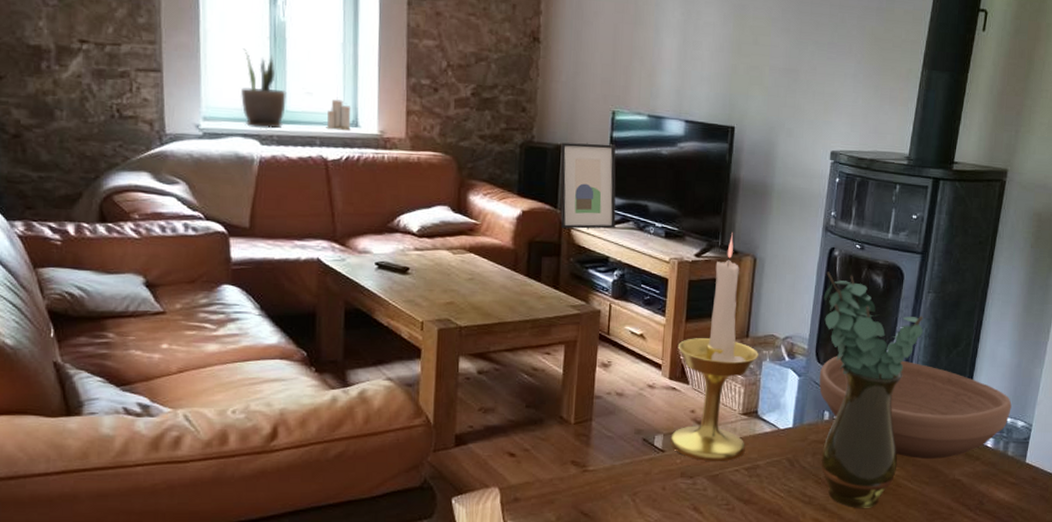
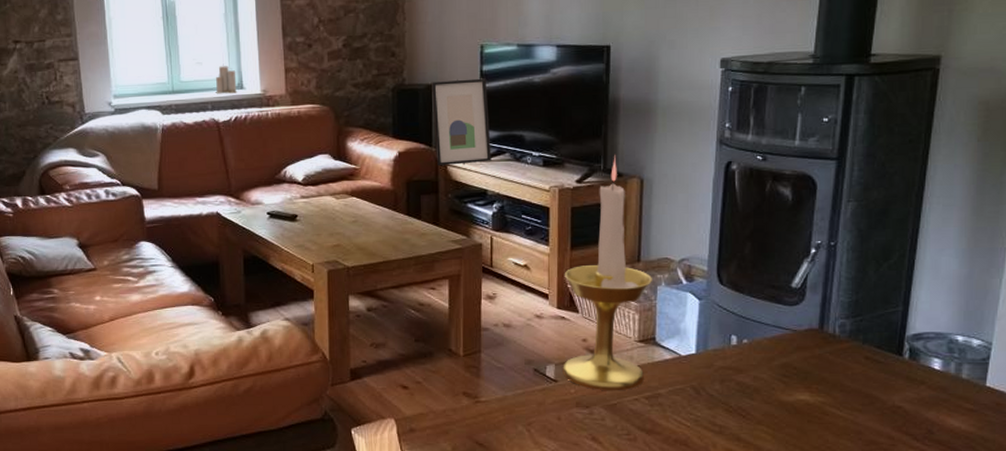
potted plant: present [241,48,287,130] -> none [141,30,181,101]
bowl: present [819,355,1012,459] -> none [722,275,963,384]
vase: present [821,271,924,508] -> none [722,187,845,438]

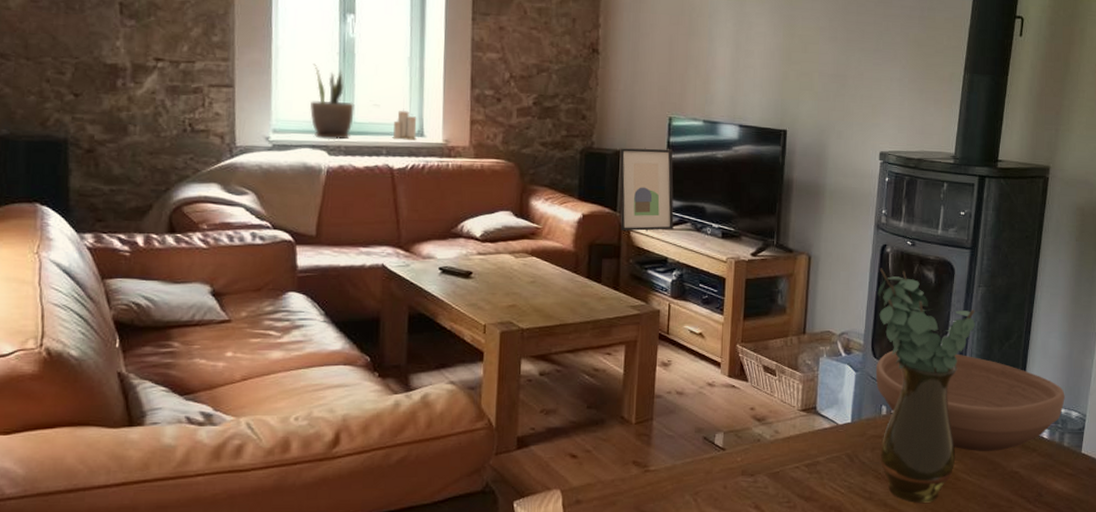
potted plant: none [141,30,181,101] -> present [310,63,354,141]
candlestick: present [561,155,652,391] -> none [729,232,815,459]
vase: none [722,187,845,438] -> present [877,268,976,503]
bowl: none [722,275,963,384] -> present [875,349,1065,451]

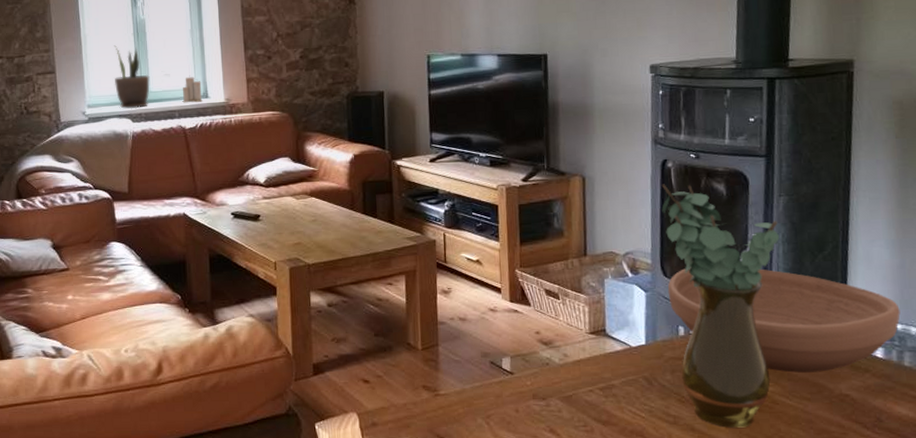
picture frame: present [618,148,674,232] -> none [383,84,441,168]

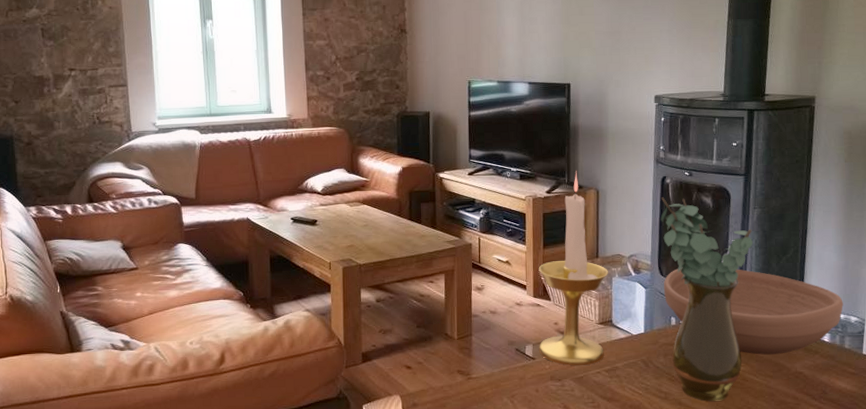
potted plant: present [113,45,150,110] -> none [183,62,217,122]
candle: present [182,76,202,103] -> none [247,93,266,117]
candlestick: none [514,155,599,383] -> present [538,171,608,366]

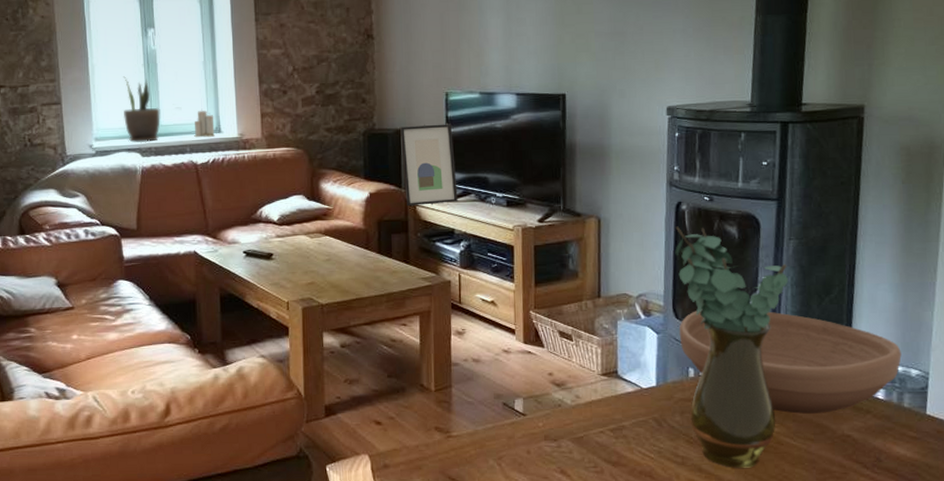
potted plant: none [183,62,217,122] -> present [123,76,160,143]
candle: none [247,93,266,117] -> present [194,110,215,138]
picture frame: none [429,107,478,179] -> present [400,122,458,207]
candlestick: present [538,171,608,366] -> none [529,196,612,424]

